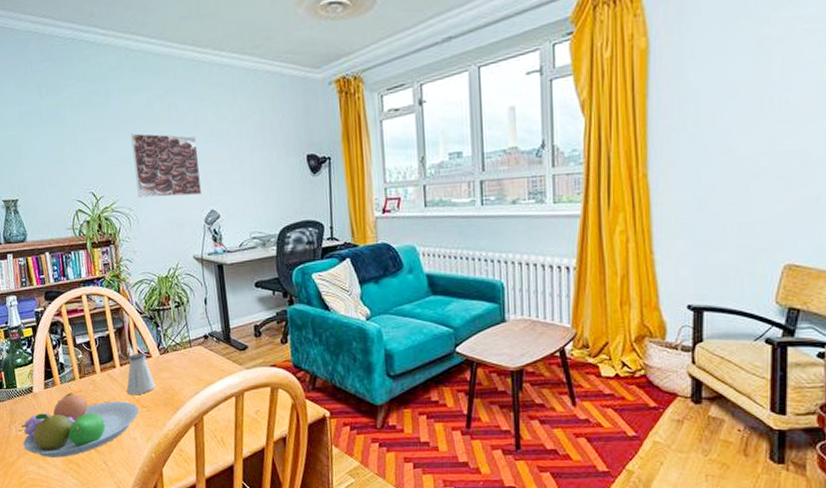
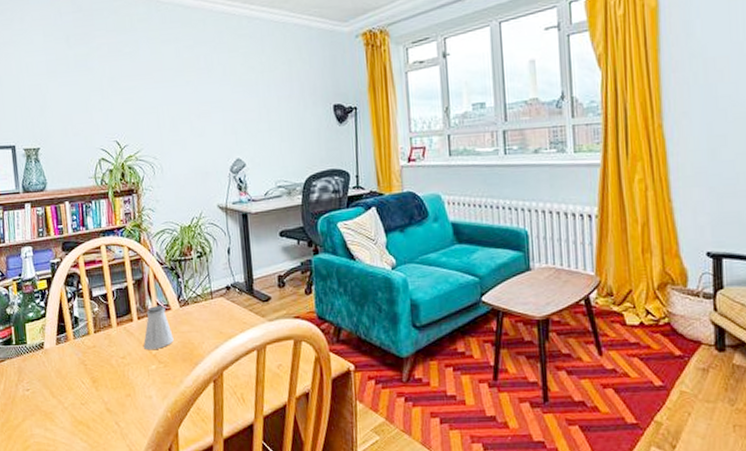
fruit bowl: present [21,393,139,457] -> none [29,348,155,419]
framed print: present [130,133,202,198] -> none [158,82,229,147]

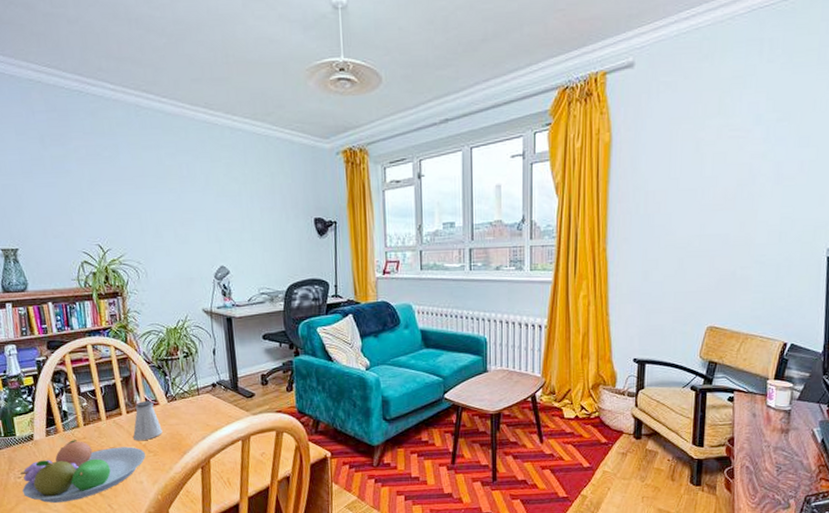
fruit bowl: none [29,348,155,419] -> present [20,440,145,503]

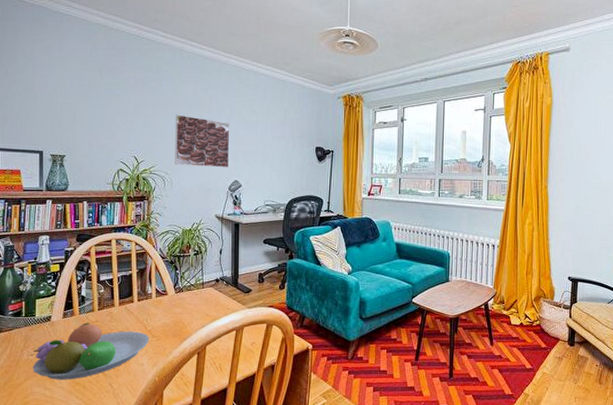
saltshaker: present [132,400,163,440] -> none [140,290,167,326]
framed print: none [140,189,212,253] -> present [175,114,230,168]

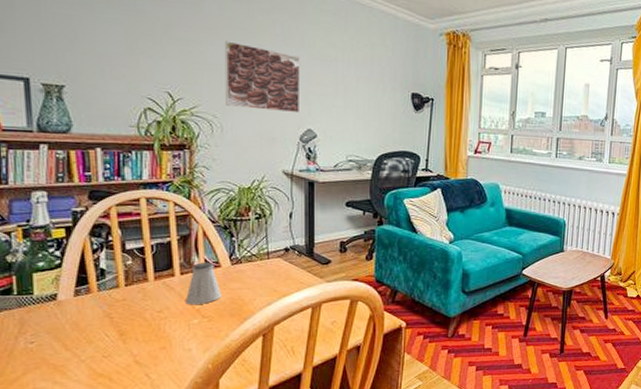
fruit bowl: present [33,322,149,380] -> none [34,301,198,372]
saltshaker: none [140,290,167,326] -> present [184,261,221,304]

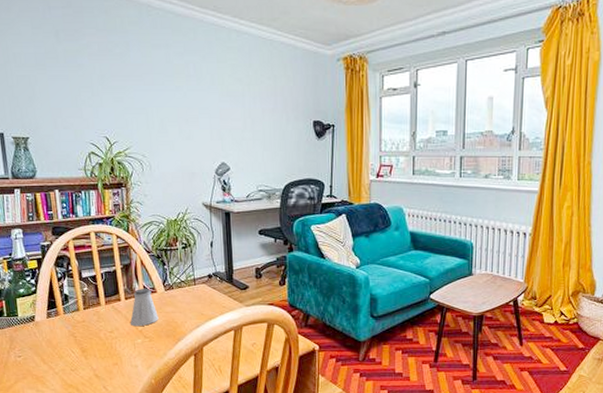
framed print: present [224,41,301,114] -> none [148,86,215,148]

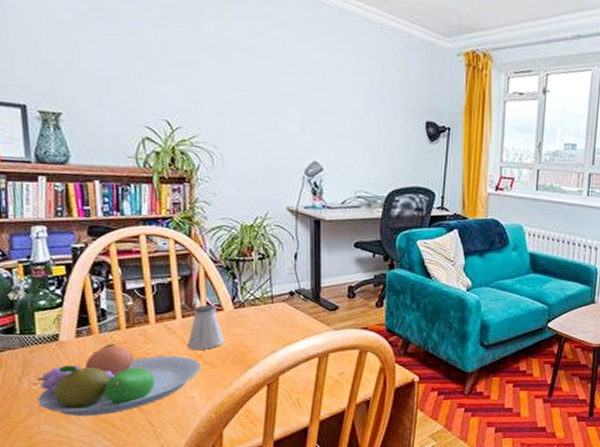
fruit bowl: none [21,323,141,382] -> present [37,344,200,416]

